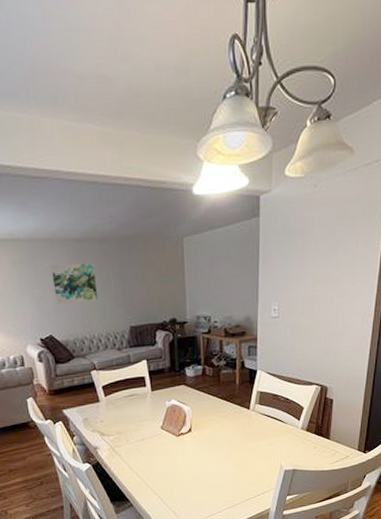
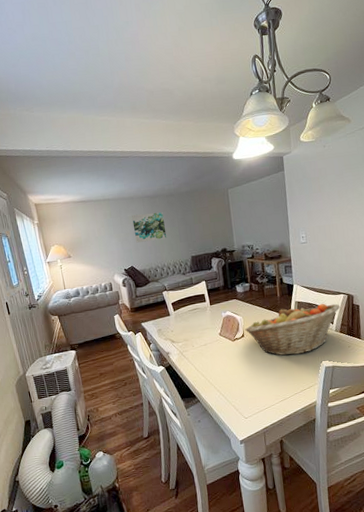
fruit basket: none [193,394,311,456] -> present [245,303,340,356]

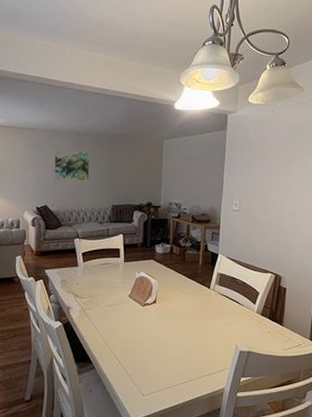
fruit basket: present [245,303,340,356] -> none [158,278,266,332]

